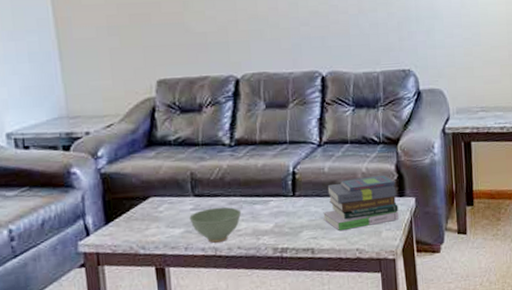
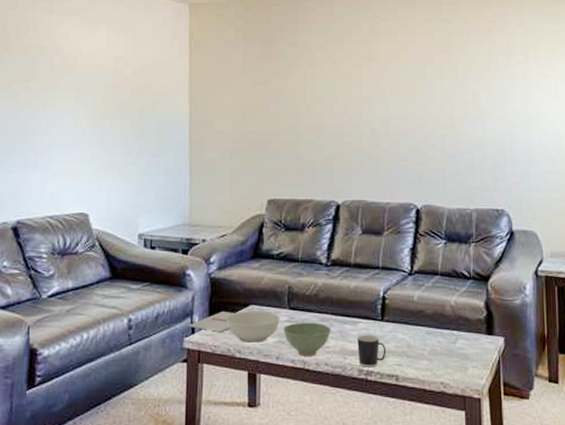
magazine: none [81,207,134,231] -> present [188,311,235,333]
bowl: none [124,202,185,237] -> present [226,311,280,343]
mug: none [269,212,301,245] -> present [357,335,387,367]
books: present [323,174,399,230] -> none [410,310,487,361]

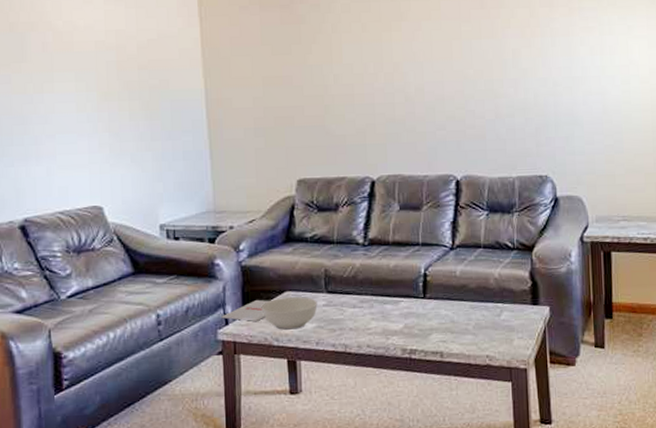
bowl: present [283,322,332,356] -> none [322,304,373,340]
mug: present [357,335,387,367] -> none [399,314,430,346]

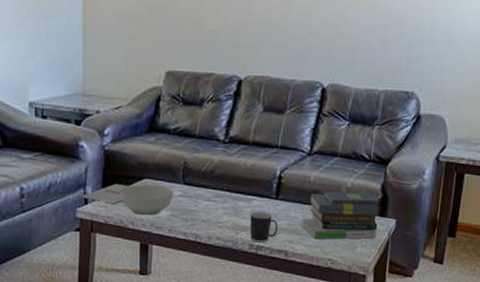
mug: none [399,314,430,346] -> present [249,212,279,243]
books: none [453,281,532,335] -> present [302,191,379,239]

